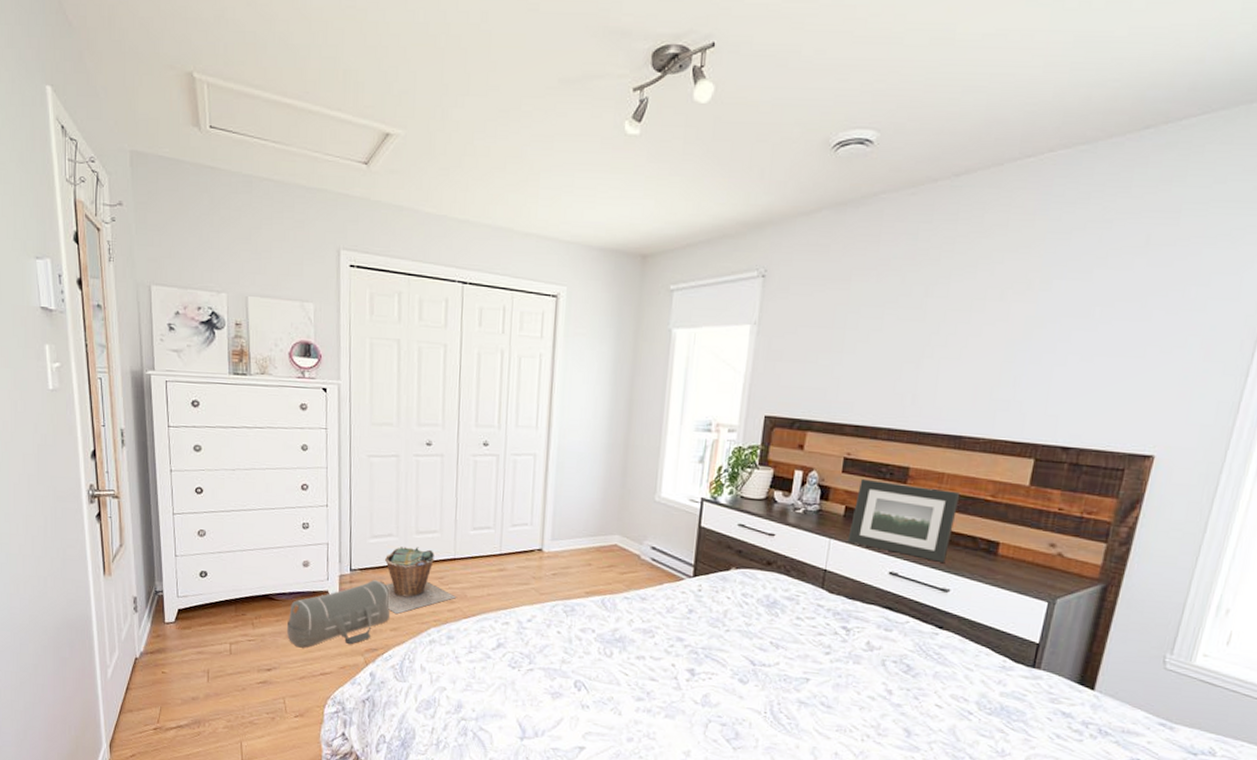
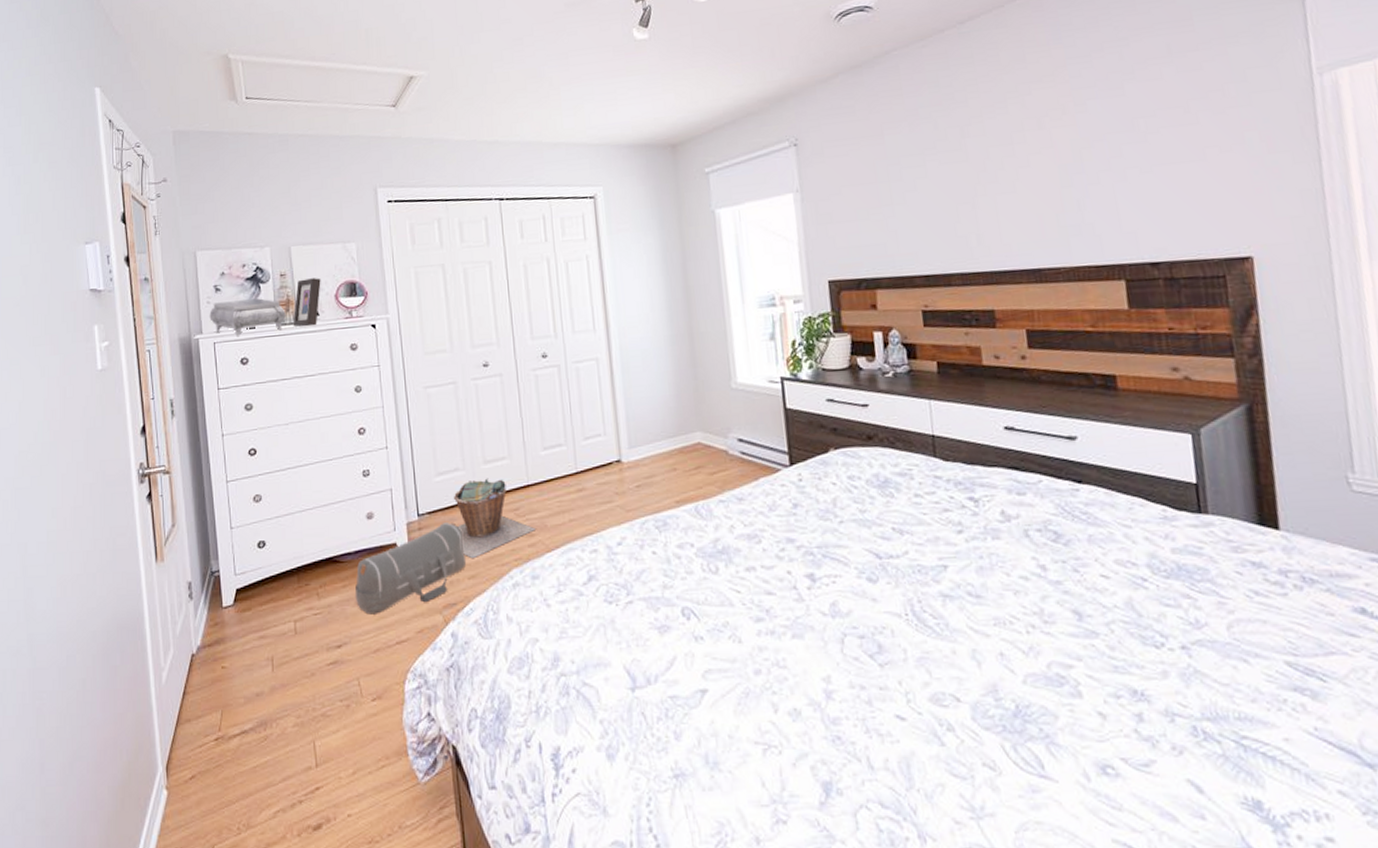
jewelry box: none [162,341,239,379] -> present [209,298,286,337]
picture frame: none [245,332,276,380] -> present [293,278,321,327]
picture frame: present [847,478,961,562] -> none [945,328,1063,408]

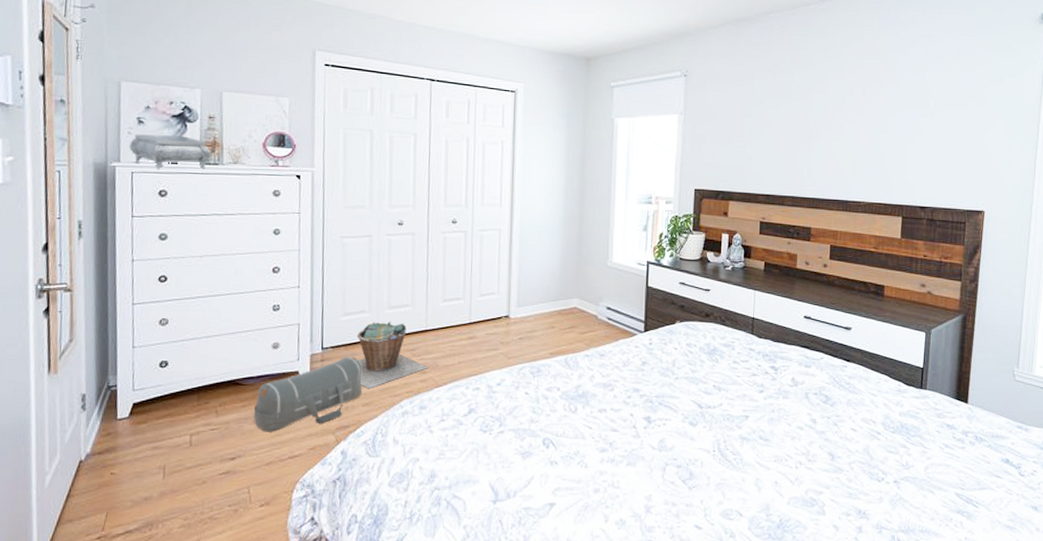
picture frame: present [293,278,321,327] -> none [217,124,250,169]

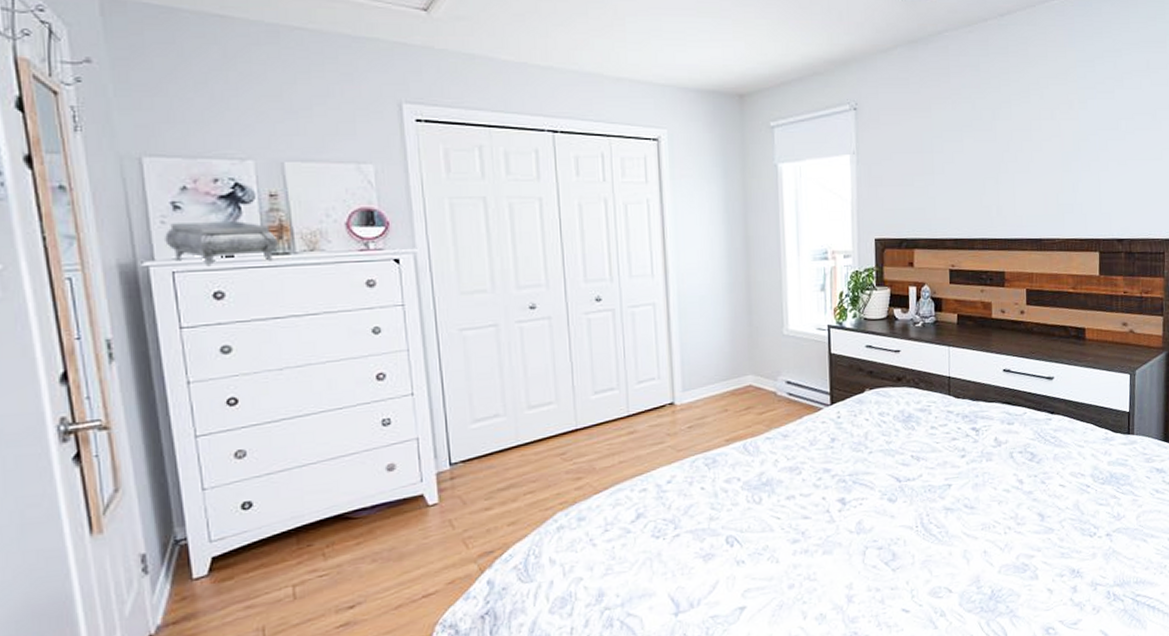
duffel bag: present [254,357,363,432] -> none [372,470,506,571]
laundry basket: present [356,321,429,390] -> none [491,424,584,506]

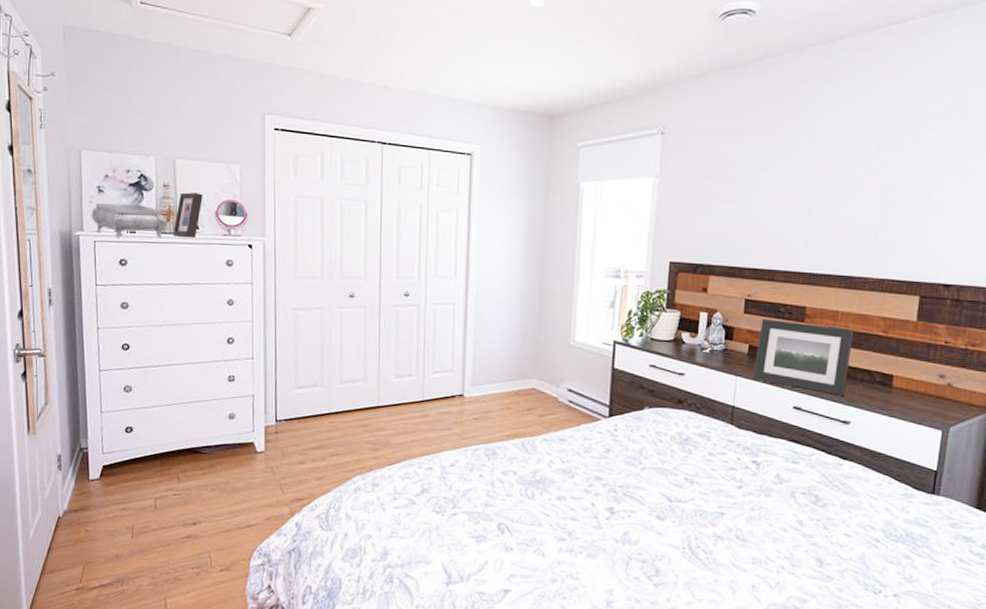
picture frame: none [288,202,327,258] -> present [172,192,203,239]
picture frame: none [964,286,1049,354] -> present [752,318,855,396]

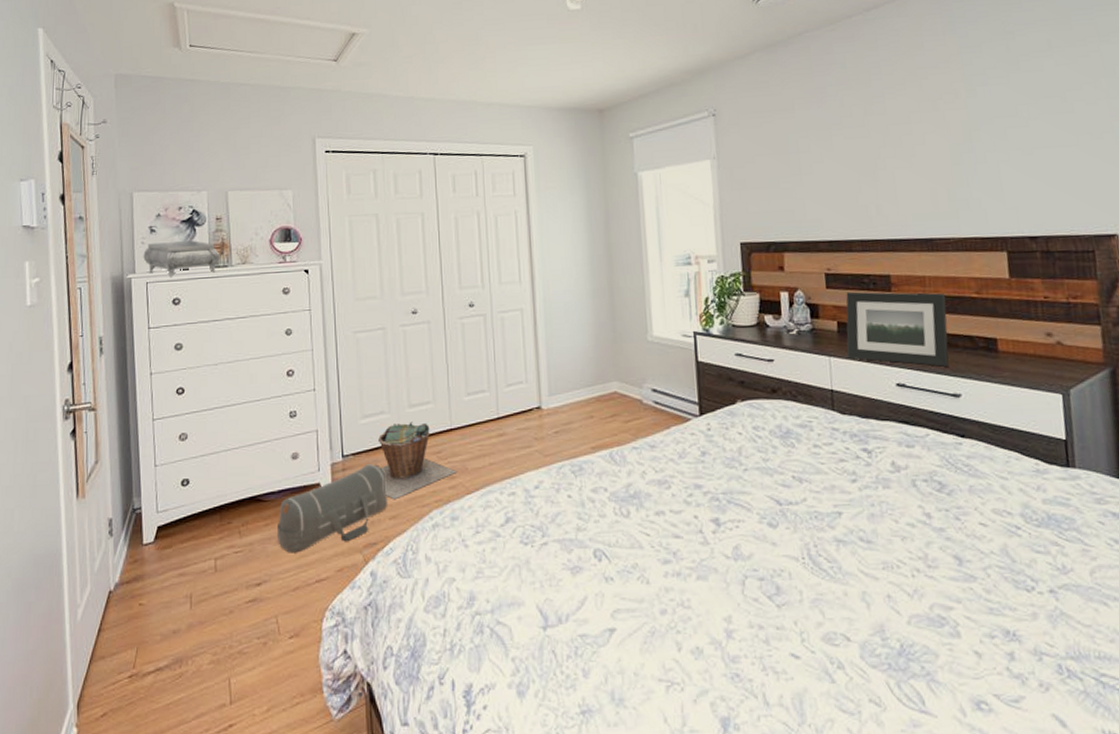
picture frame: present [172,192,203,239] -> none [226,222,256,270]
duffel bag: none [213,430,316,501] -> present [278,464,388,553]
laundry basket: none [309,396,381,464] -> present [377,421,458,500]

